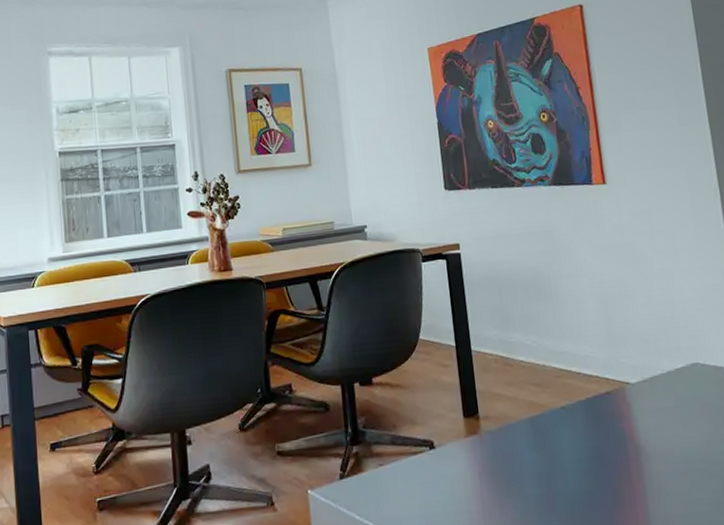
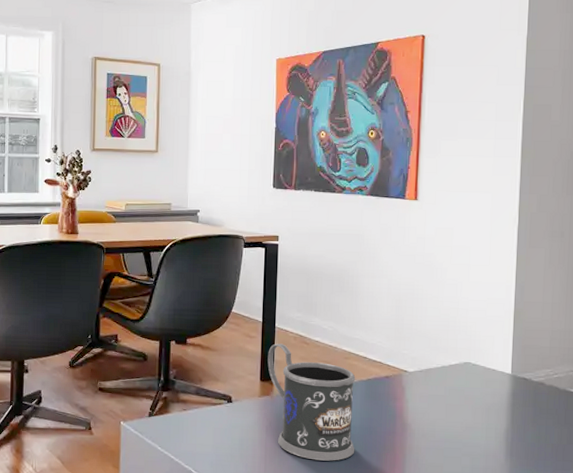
mug: none [467,369,587,506] -> present [267,343,356,461]

